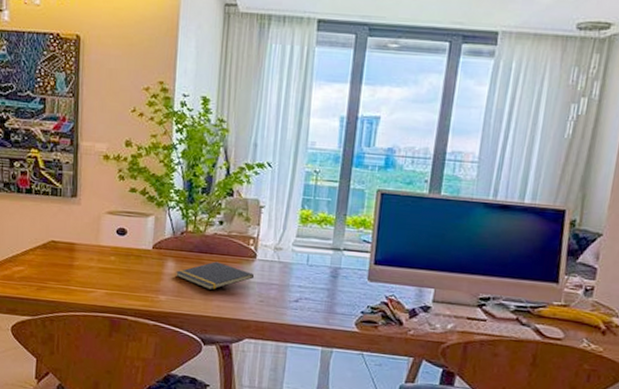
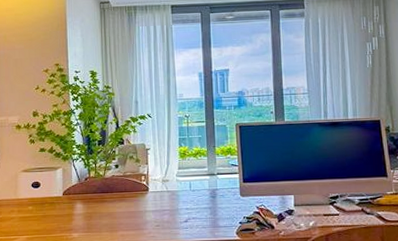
notepad: present [176,261,255,291] -> none [84,198,149,223]

